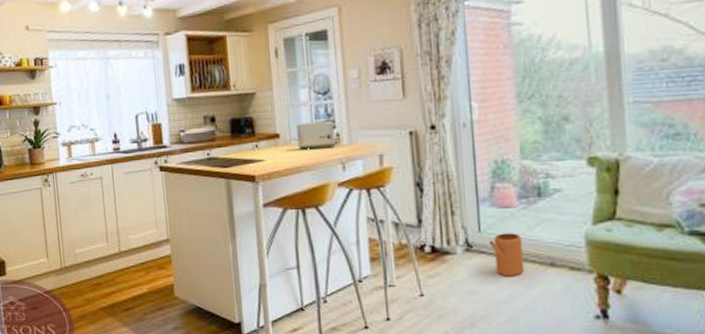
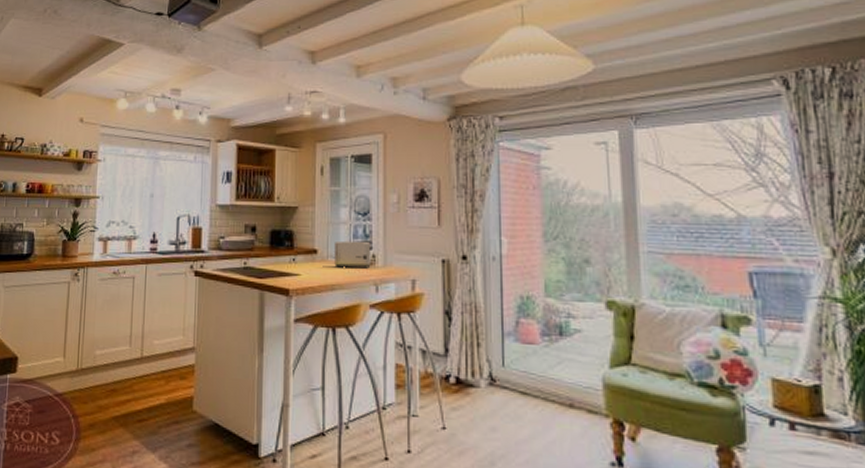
watering can: present [488,233,525,277] -> none [511,369,545,416]

